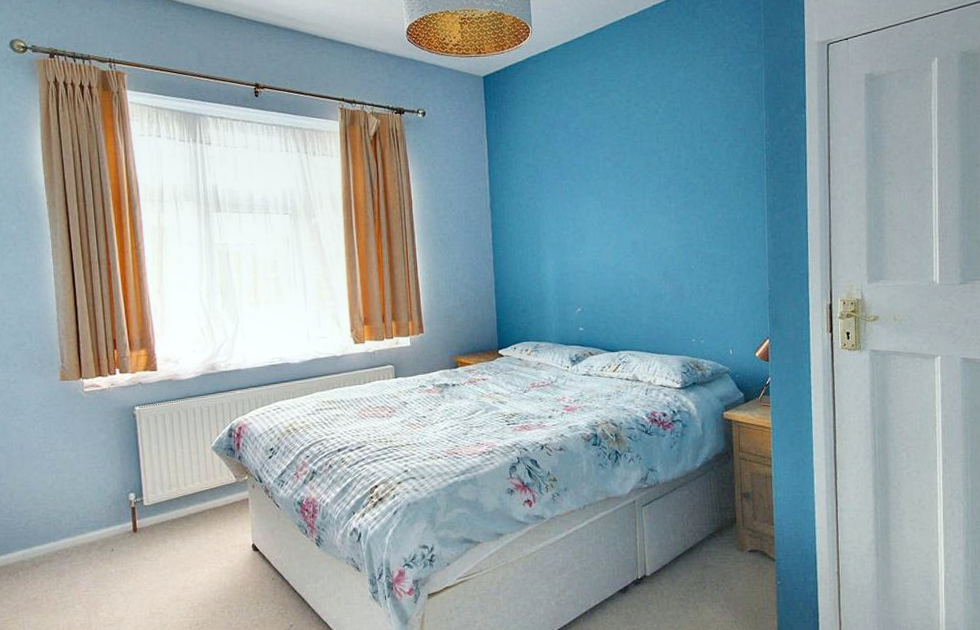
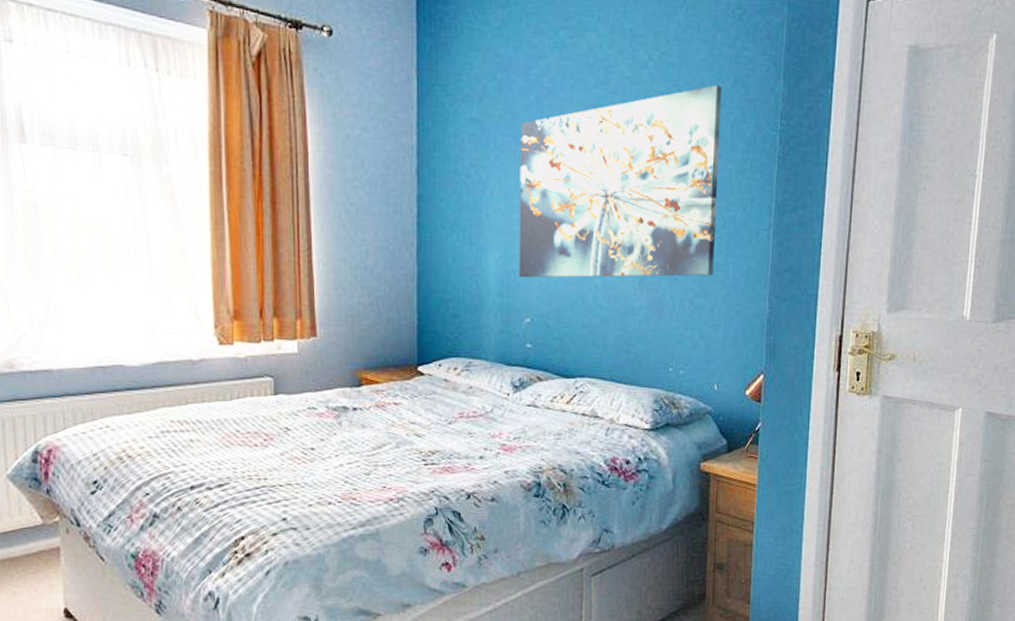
wall art: none [564,121,722,278] -> present [519,85,722,278]

